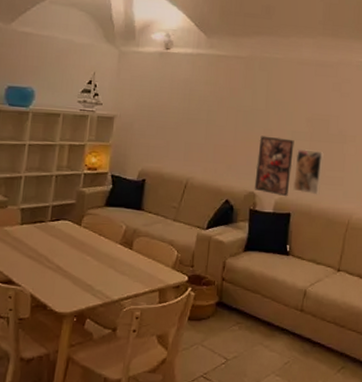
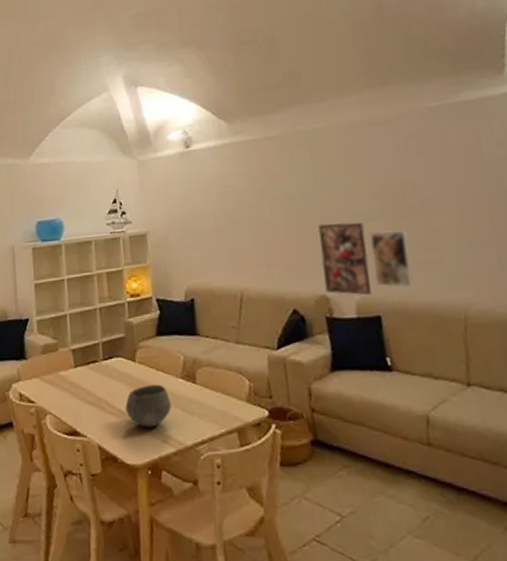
bowl: none [63,246,107,283] -> present [125,384,172,428]

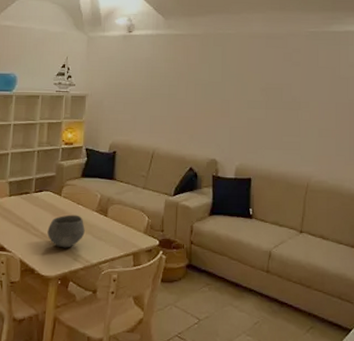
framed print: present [317,222,372,296] -> none [215,106,251,163]
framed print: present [369,230,414,288] -> none [251,117,279,160]

